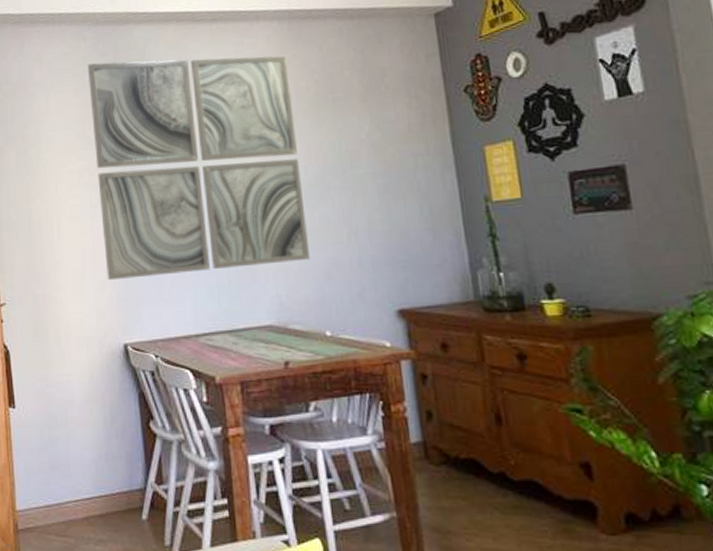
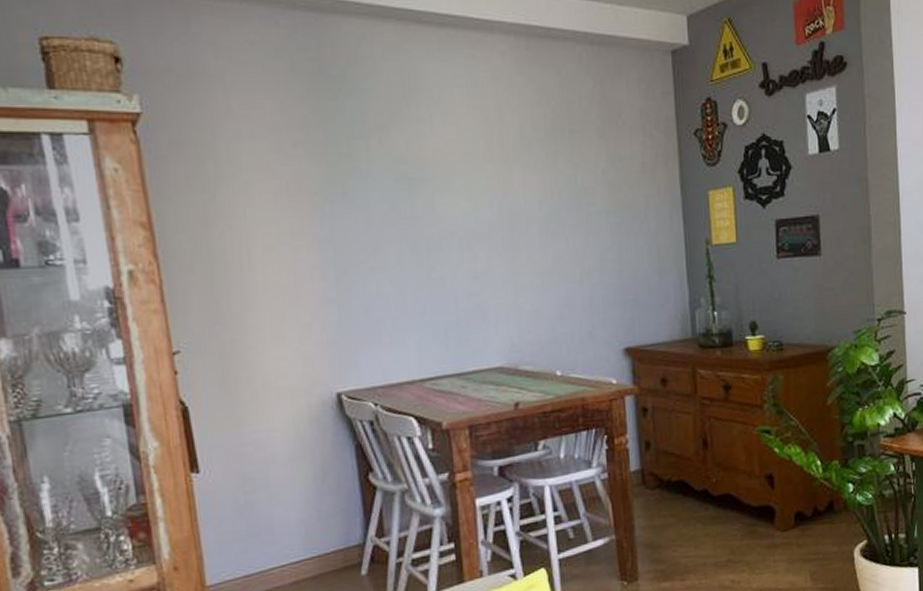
wall art: present [88,55,311,281] -> none [282,59,543,323]

